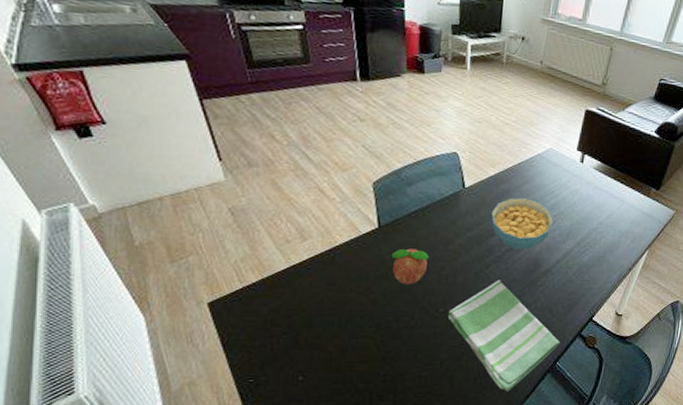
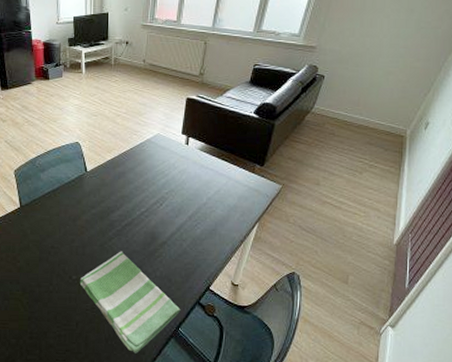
fruit: present [391,248,429,285] -> none [31,224,61,256]
cereal bowl: present [491,198,554,250] -> none [110,178,166,224]

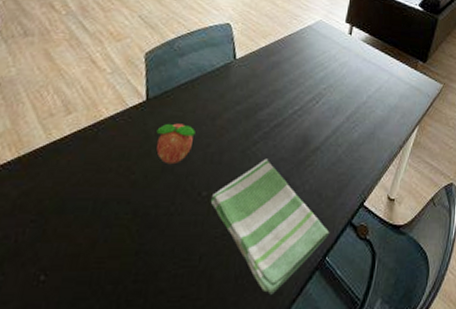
fruit: none [31,224,61,256] -> present [156,123,196,165]

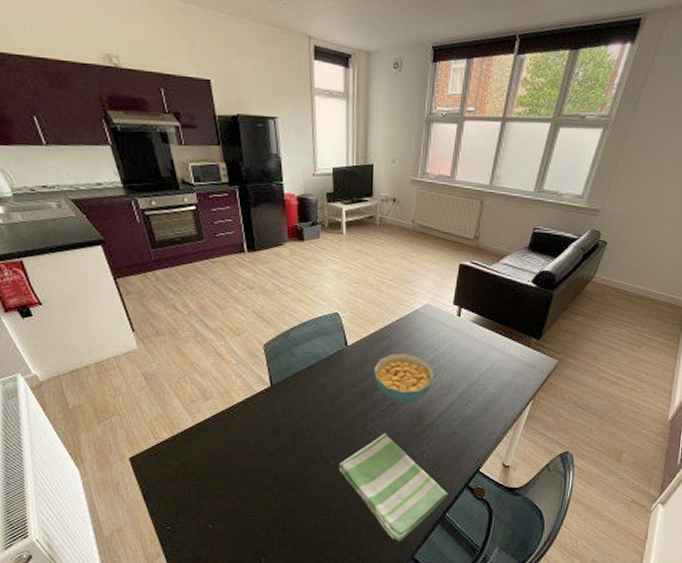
fruit: present [156,123,196,165] -> none [284,405,318,440]
cereal bowl: none [260,69,324,125] -> present [373,353,435,403]

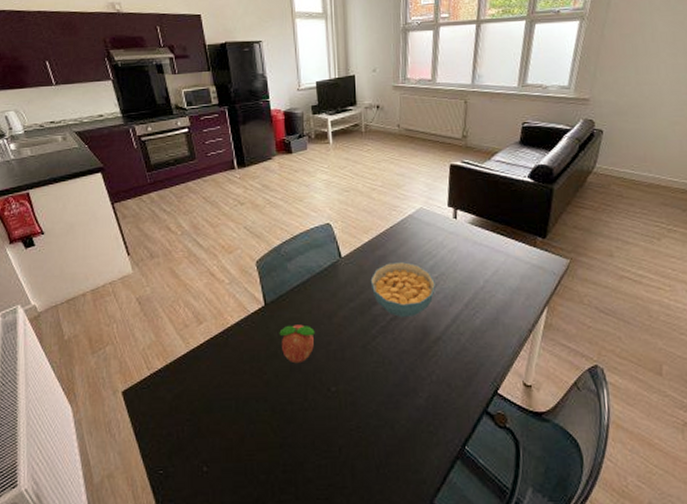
fruit: none [284,405,318,440] -> present [279,324,315,364]
dish towel: present [338,433,448,542] -> none [340,352,466,483]

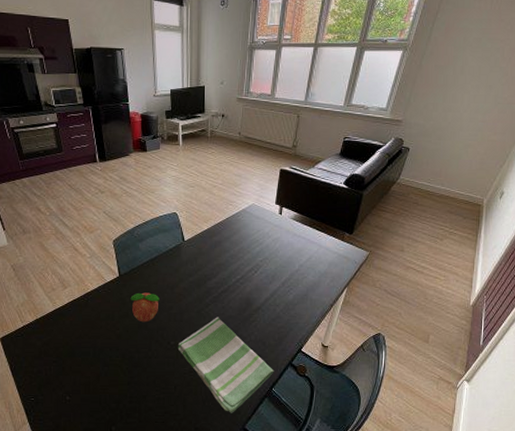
dish towel: none [340,352,466,483] -> present [177,317,274,413]
cereal bowl: present [370,262,437,317] -> none [207,247,261,290]

